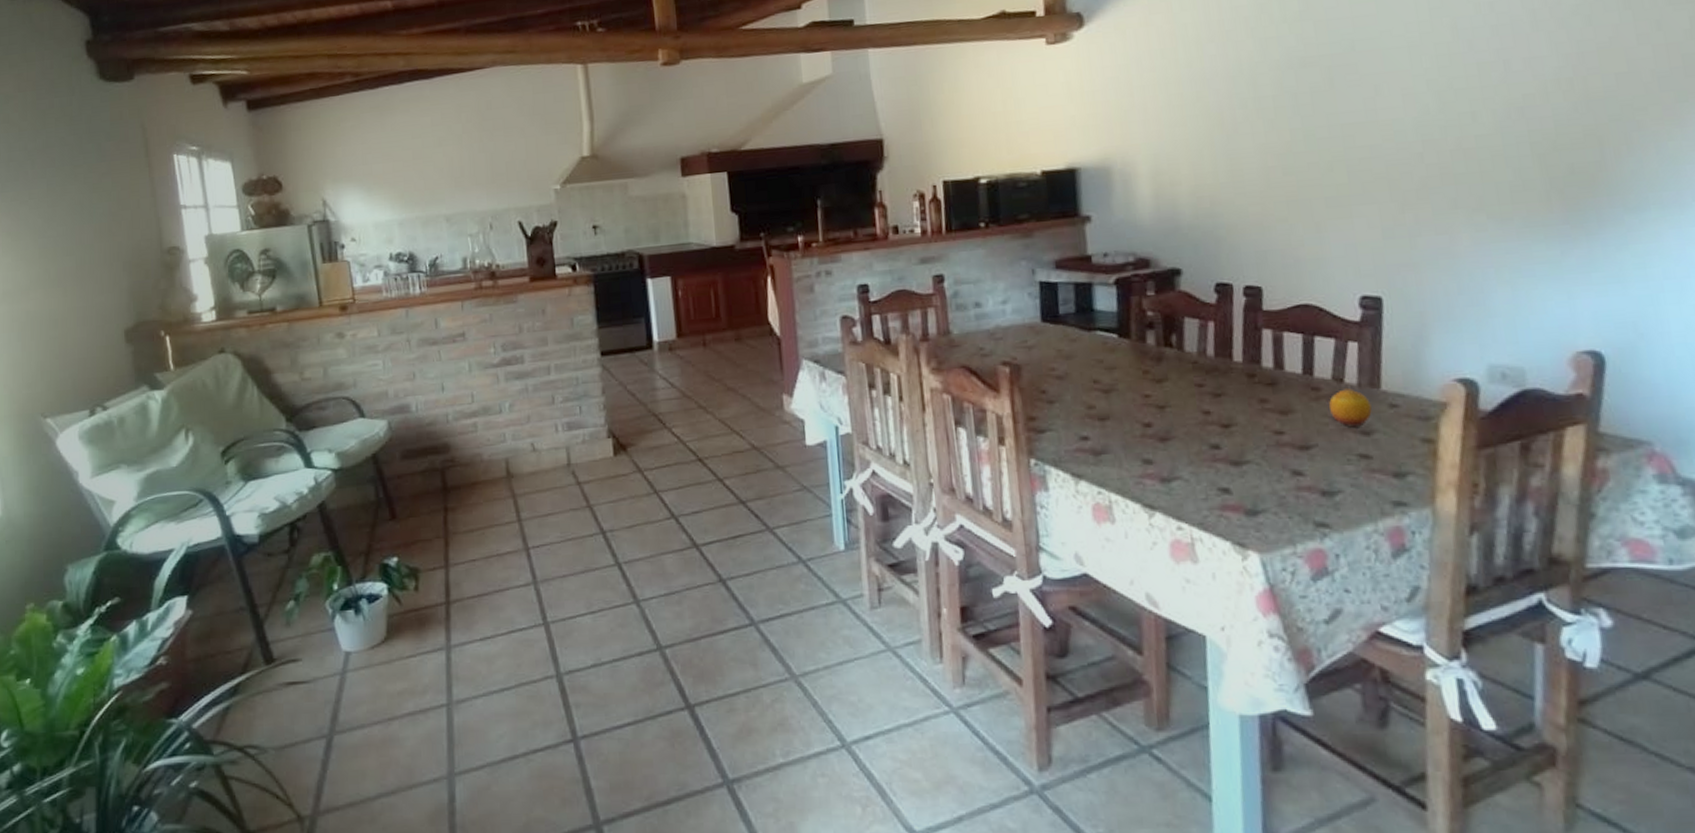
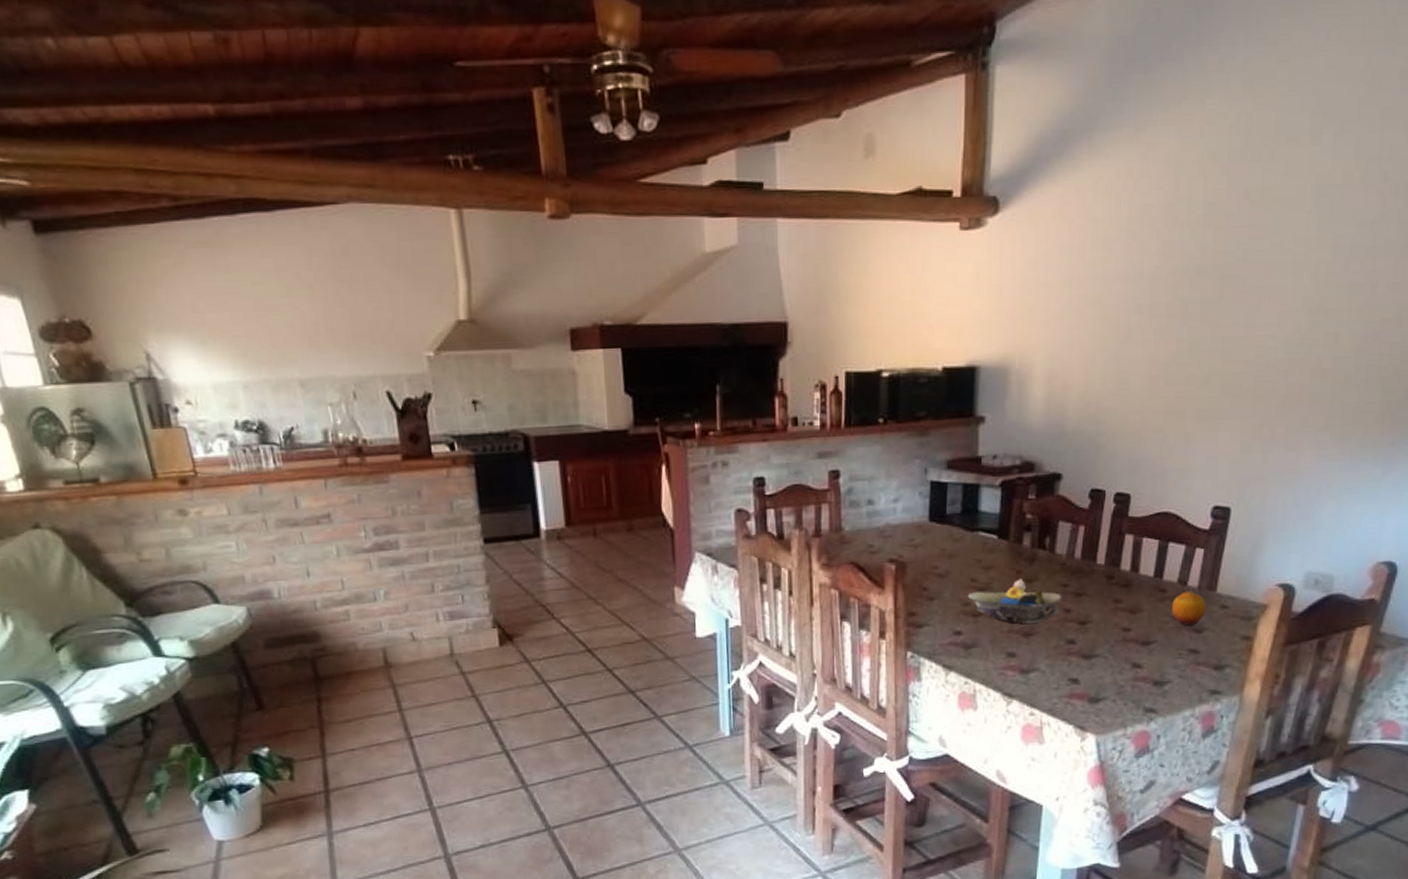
decorative bowl: none [1090,379,1201,427] -> present [967,579,1064,623]

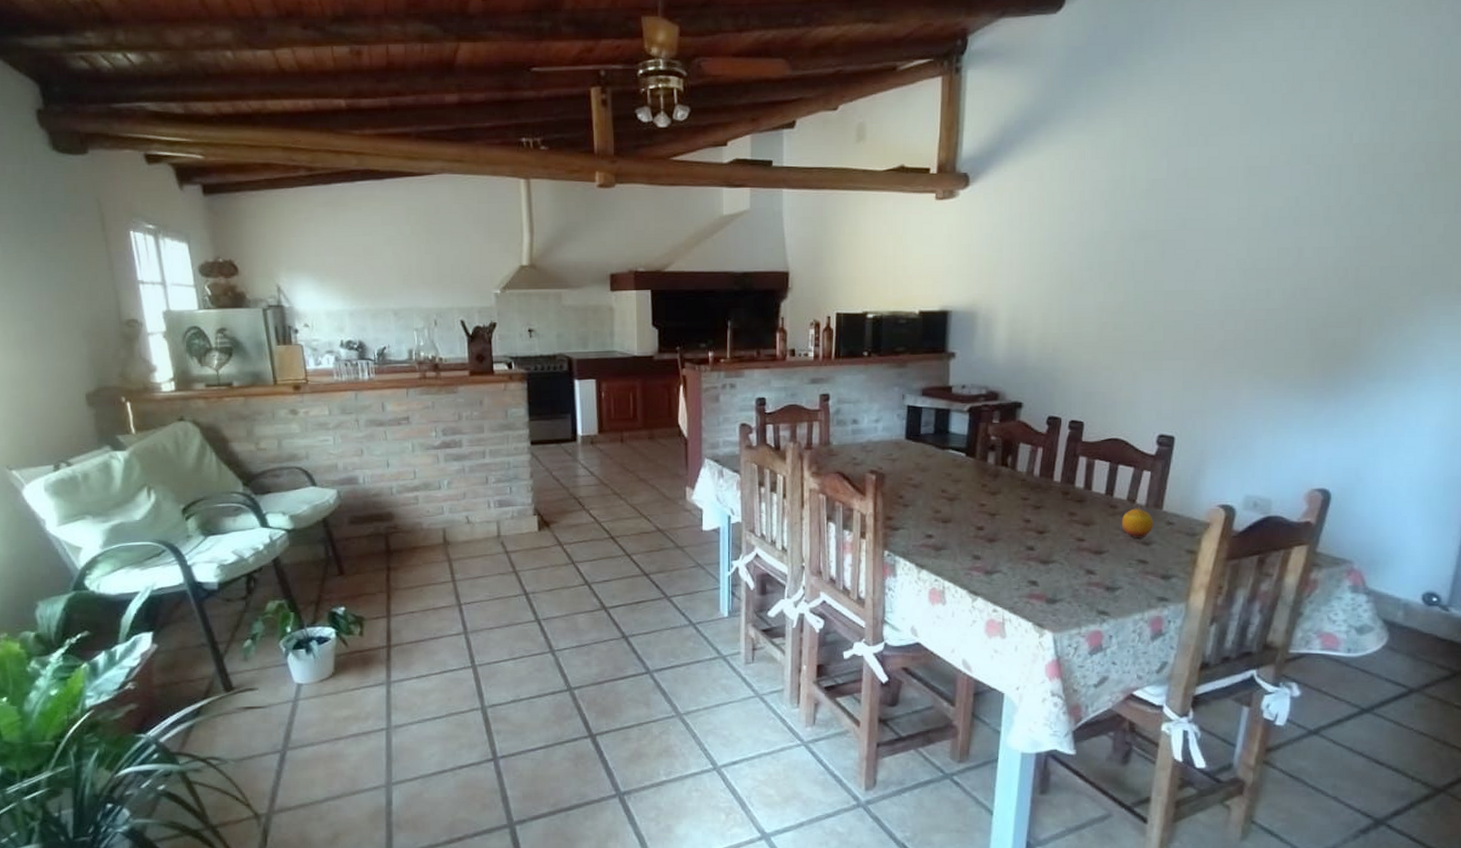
decorative bowl: present [967,579,1064,623] -> none [938,491,1024,530]

